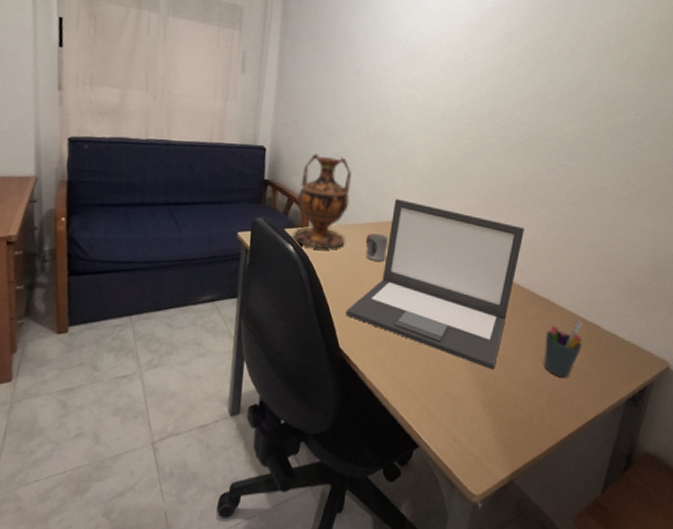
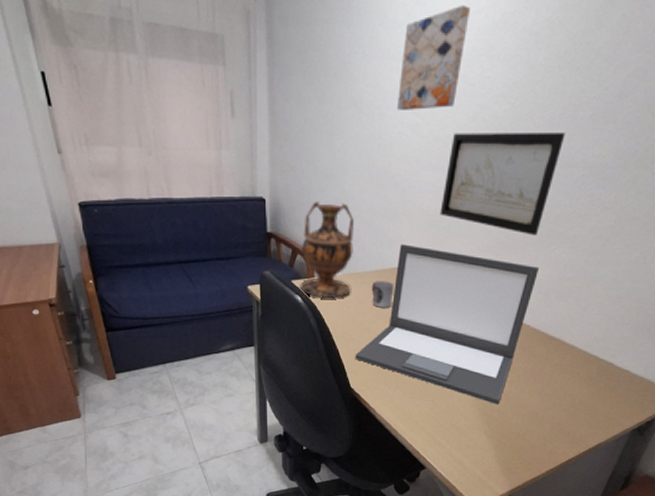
wall art: none [394,7,455,83] -> present [396,4,470,110]
wall art: none [432,104,539,198] -> present [440,133,566,236]
pen holder: present [545,320,583,378] -> none [550,358,595,411]

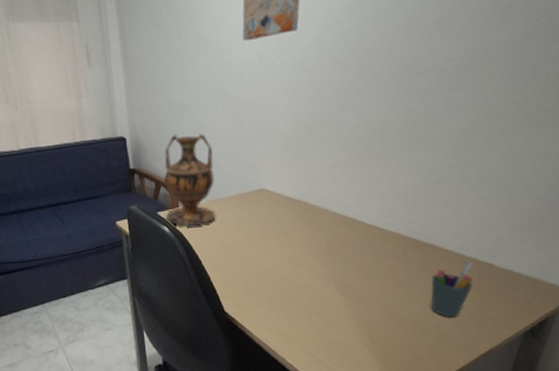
laptop: present [355,244,540,406] -> none [226,166,403,318]
cup: present [371,281,394,308] -> none [235,203,258,230]
wall art: present [440,133,566,236] -> none [295,41,413,145]
pen holder: none [550,358,595,411] -> present [431,261,474,318]

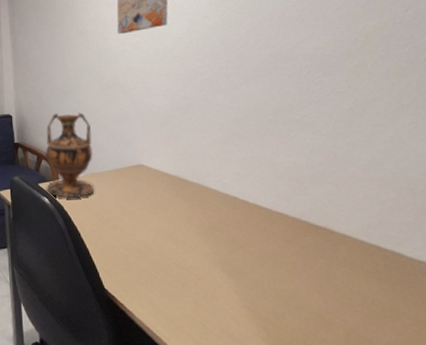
pen holder: present [431,261,474,318] -> none [330,248,381,313]

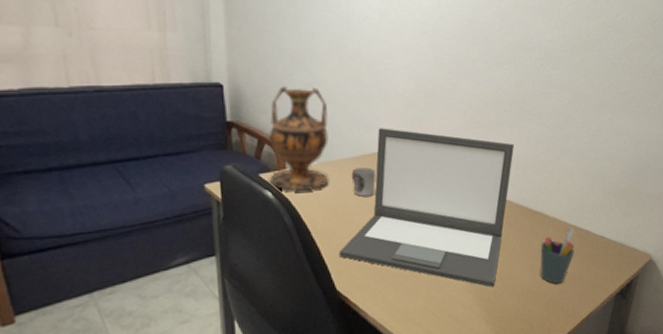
laptop: none [105,143,284,307] -> present [339,128,515,288]
cup: none [113,178,137,204] -> present [351,167,376,197]
pen holder: none [330,248,381,313] -> present [540,228,575,284]

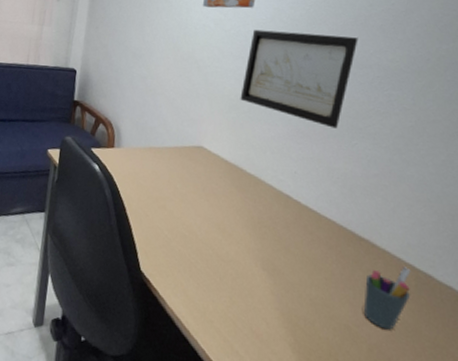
vase: present [268,86,329,191] -> none [98,77,157,171]
laptop: present [339,128,515,288] -> none [148,124,342,313]
cup: present [351,167,376,197] -> none [169,157,193,186]
wall art: none [415,18,521,114] -> present [240,29,358,129]

